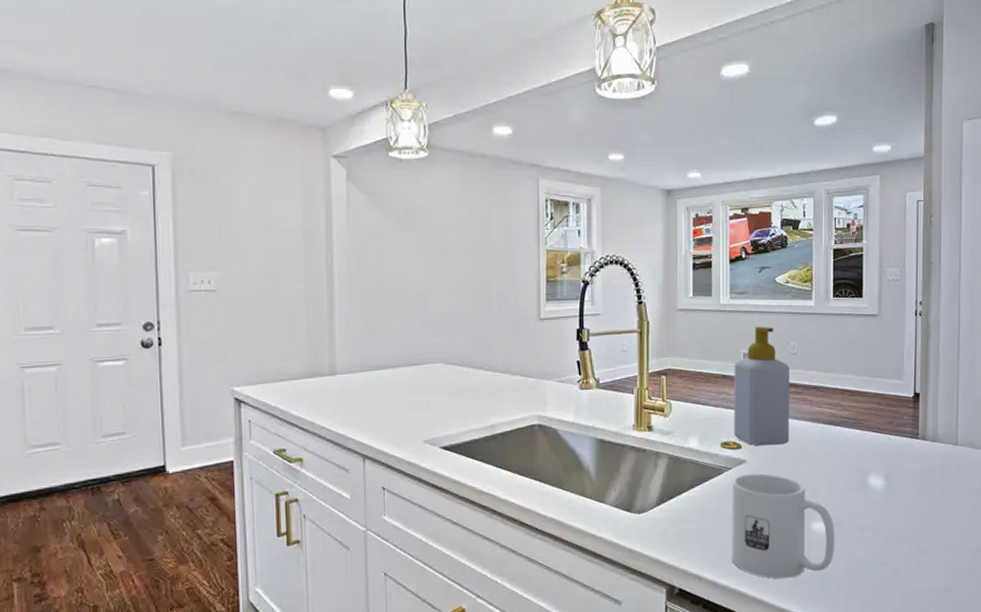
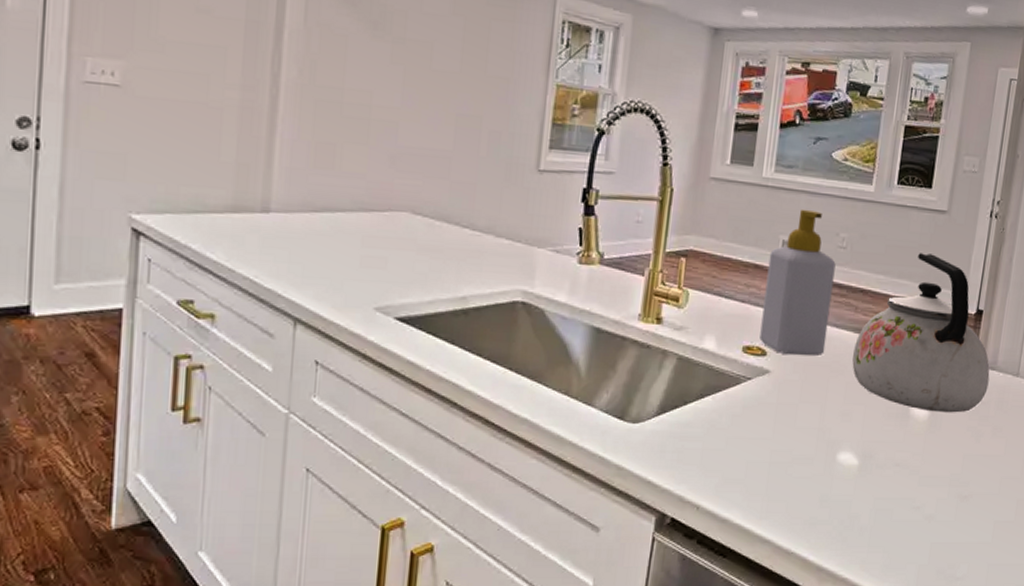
mug: present [732,473,835,579] -> none [739,387,865,517]
kettle: none [814,351,933,482] -> present [852,253,990,413]

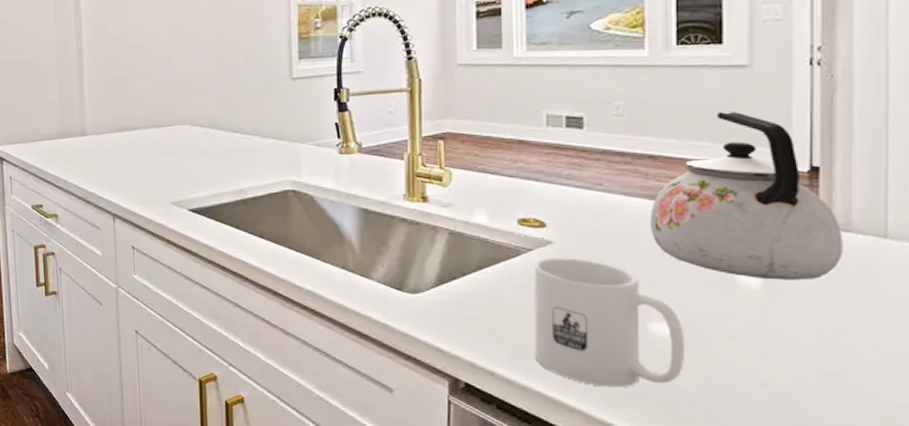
mug: none [739,387,865,517] -> present [533,258,686,388]
soap bottle: present [759,209,836,356] -> none [534,82,614,224]

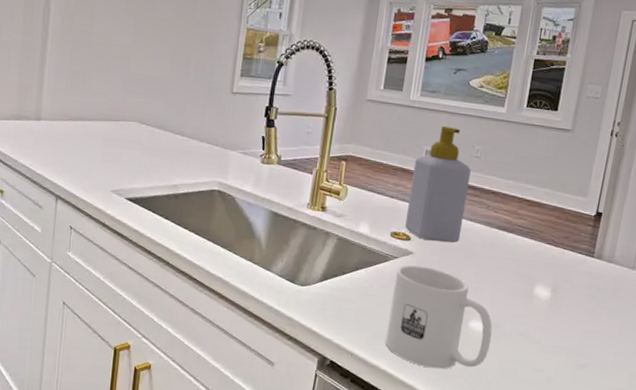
soap bottle: none [534,82,614,224] -> present [405,125,471,243]
kettle: present [651,112,843,281] -> none [483,163,607,296]

